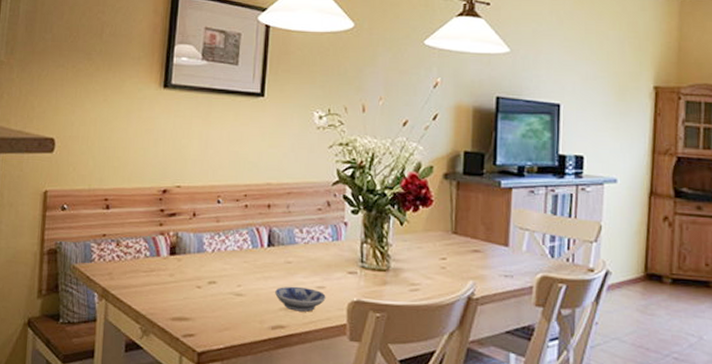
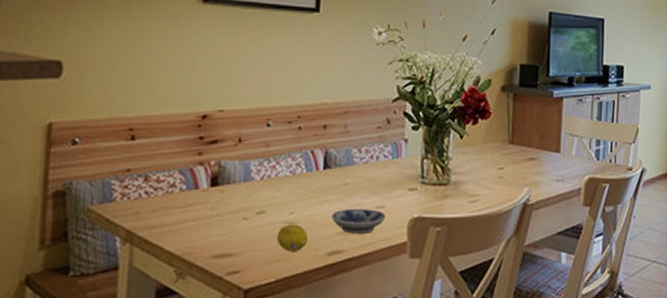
fruit: none [226,296,253,322] -> present [277,224,308,252]

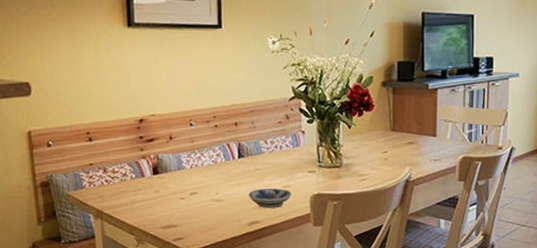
fruit: present [277,224,308,252] -> none [208,201,232,223]

